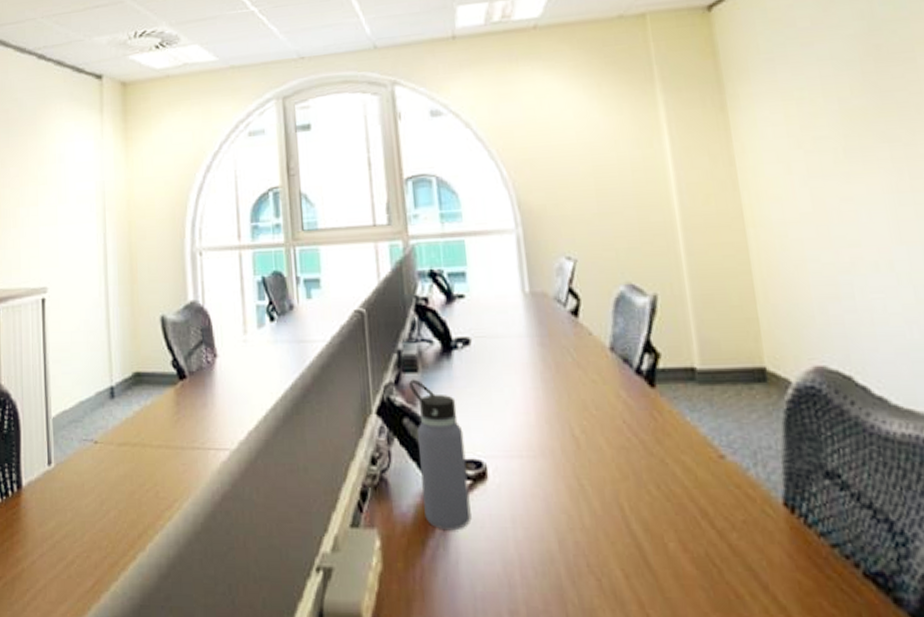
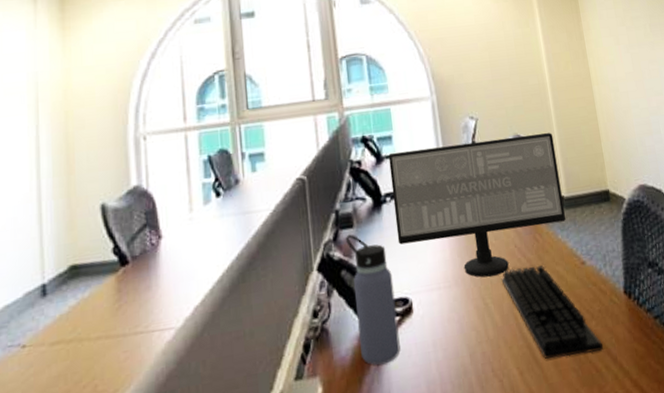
computer monitor: none [461,284,698,453] -> present [388,133,566,278]
keyboard: none [602,450,747,572] -> present [501,266,603,359]

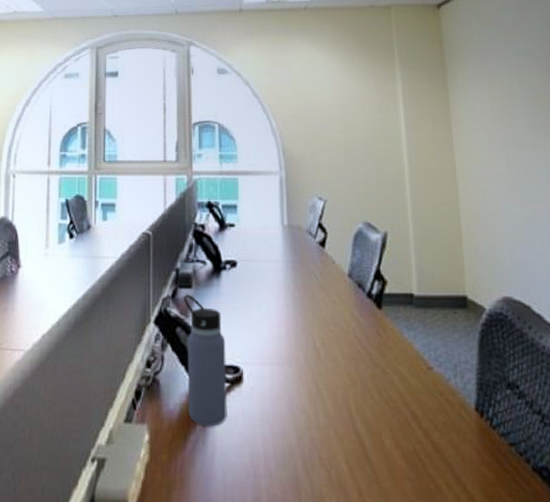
computer monitor: present [388,133,566,278] -> none [232,221,414,363]
keyboard: present [501,266,603,359] -> none [337,360,445,465]

